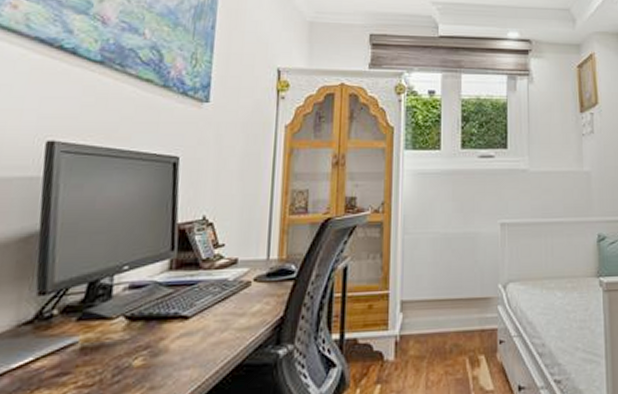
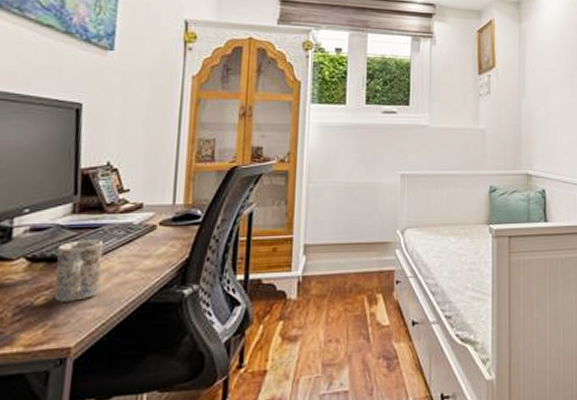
mug: none [152,297,200,363] -> present [54,239,104,302]

